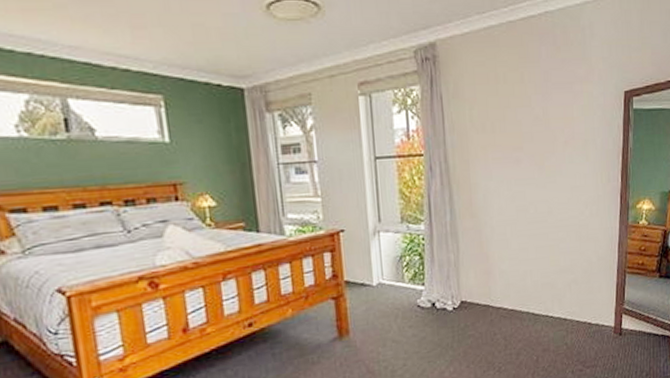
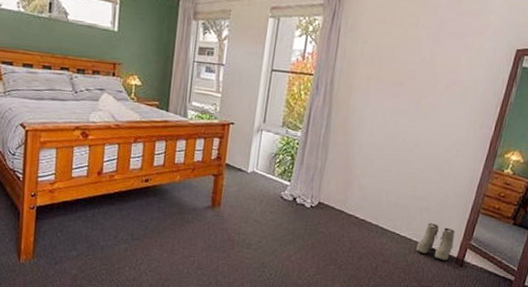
boots: none [573,295,609,334] -> present [416,223,455,260]

